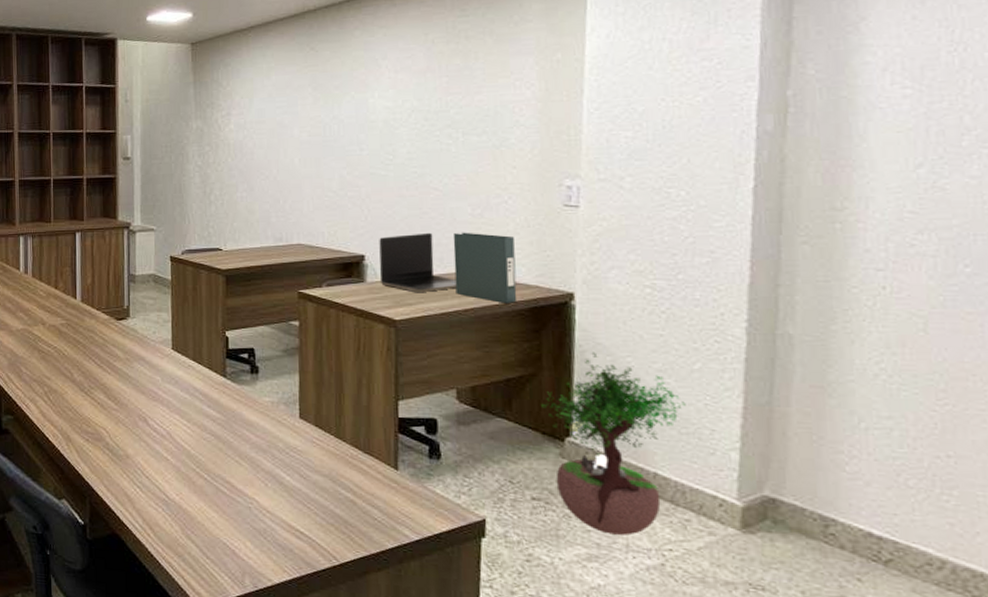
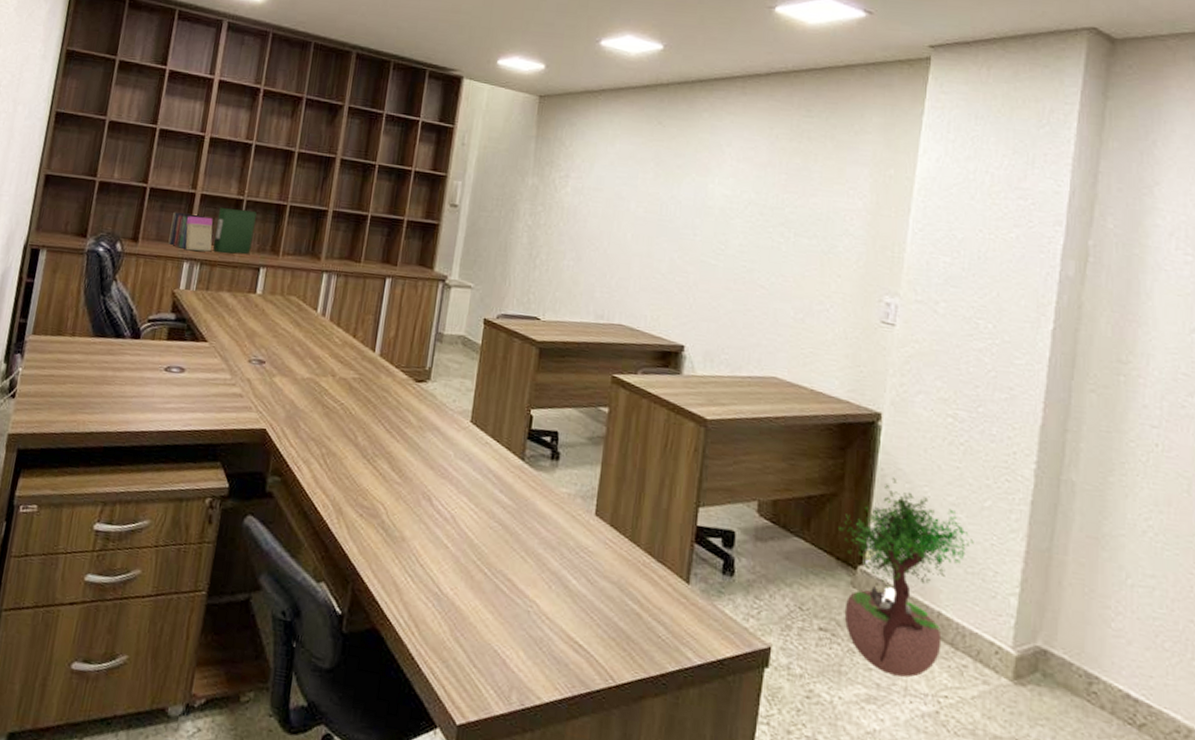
laptop computer: present [379,232,457,293] -> none [696,329,772,394]
binder: present [453,232,517,303] -> none [769,335,831,416]

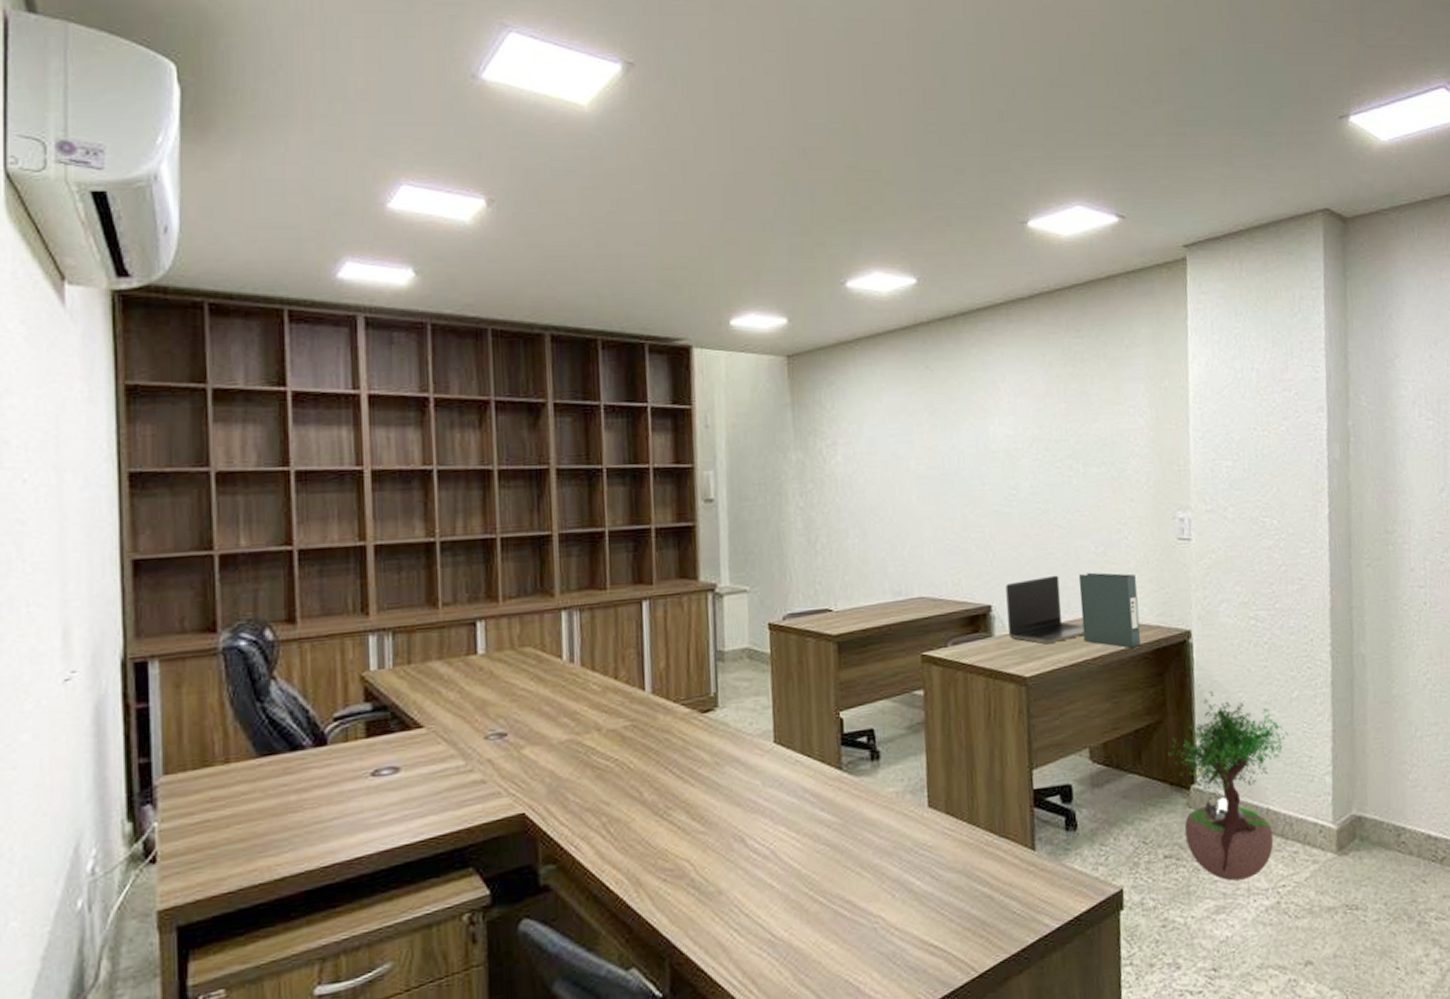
books: present [168,212,213,252] -> none [339,571,403,620]
binder: present [212,208,257,254] -> none [405,553,459,615]
laptop computer: none [696,329,772,394] -> present [1005,575,1085,645]
binder: none [769,335,831,416] -> present [1078,572,1141,648]

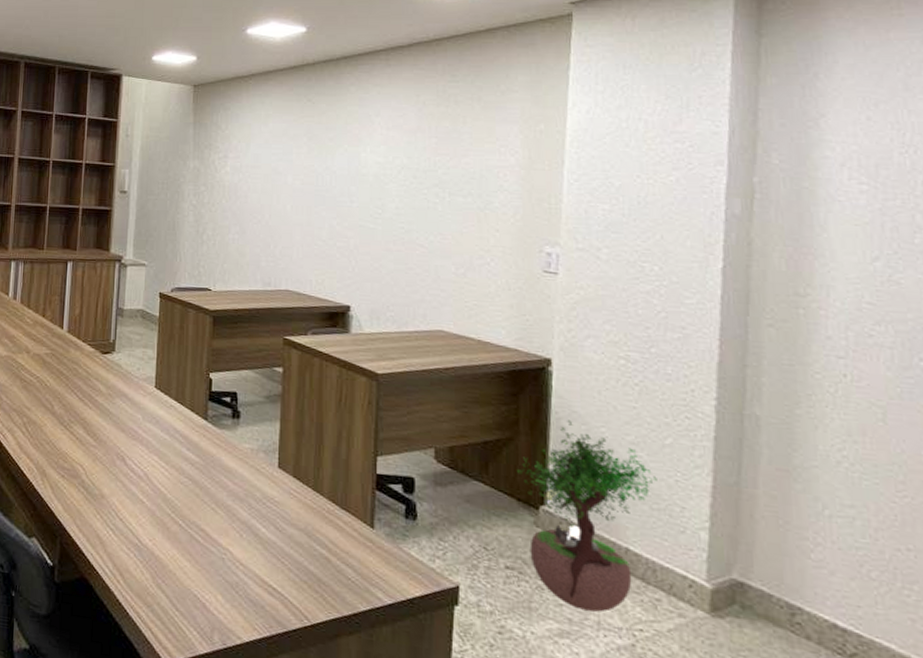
laptop computer: present [1005,575,1085,645] -> none [364,288,439,348]
binder: present [1078,572,1141,648] -> none [436,290,497,365]

